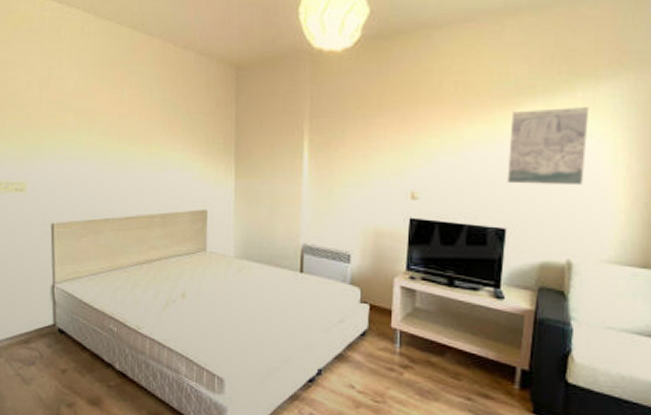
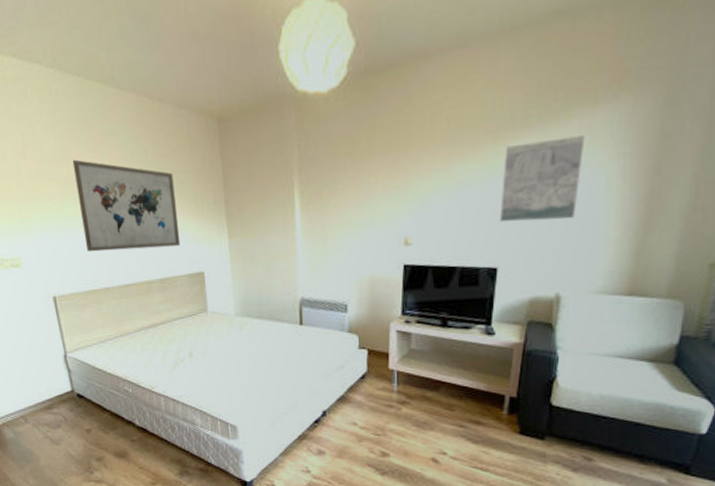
wall art: none [92,94,188,182] -> present [72,159,181,252]

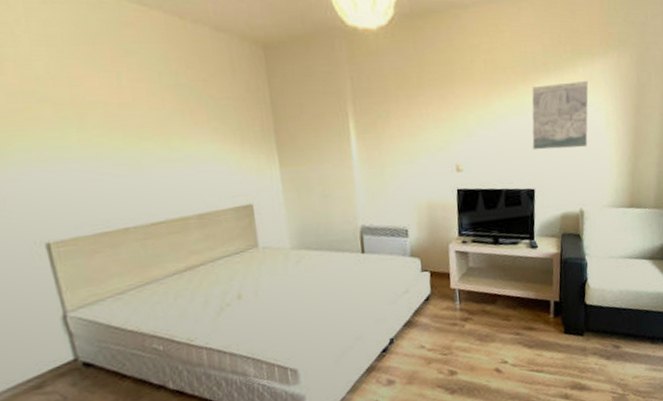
wall art: present [72,159,181,252] -> none [75,79,224,187]

